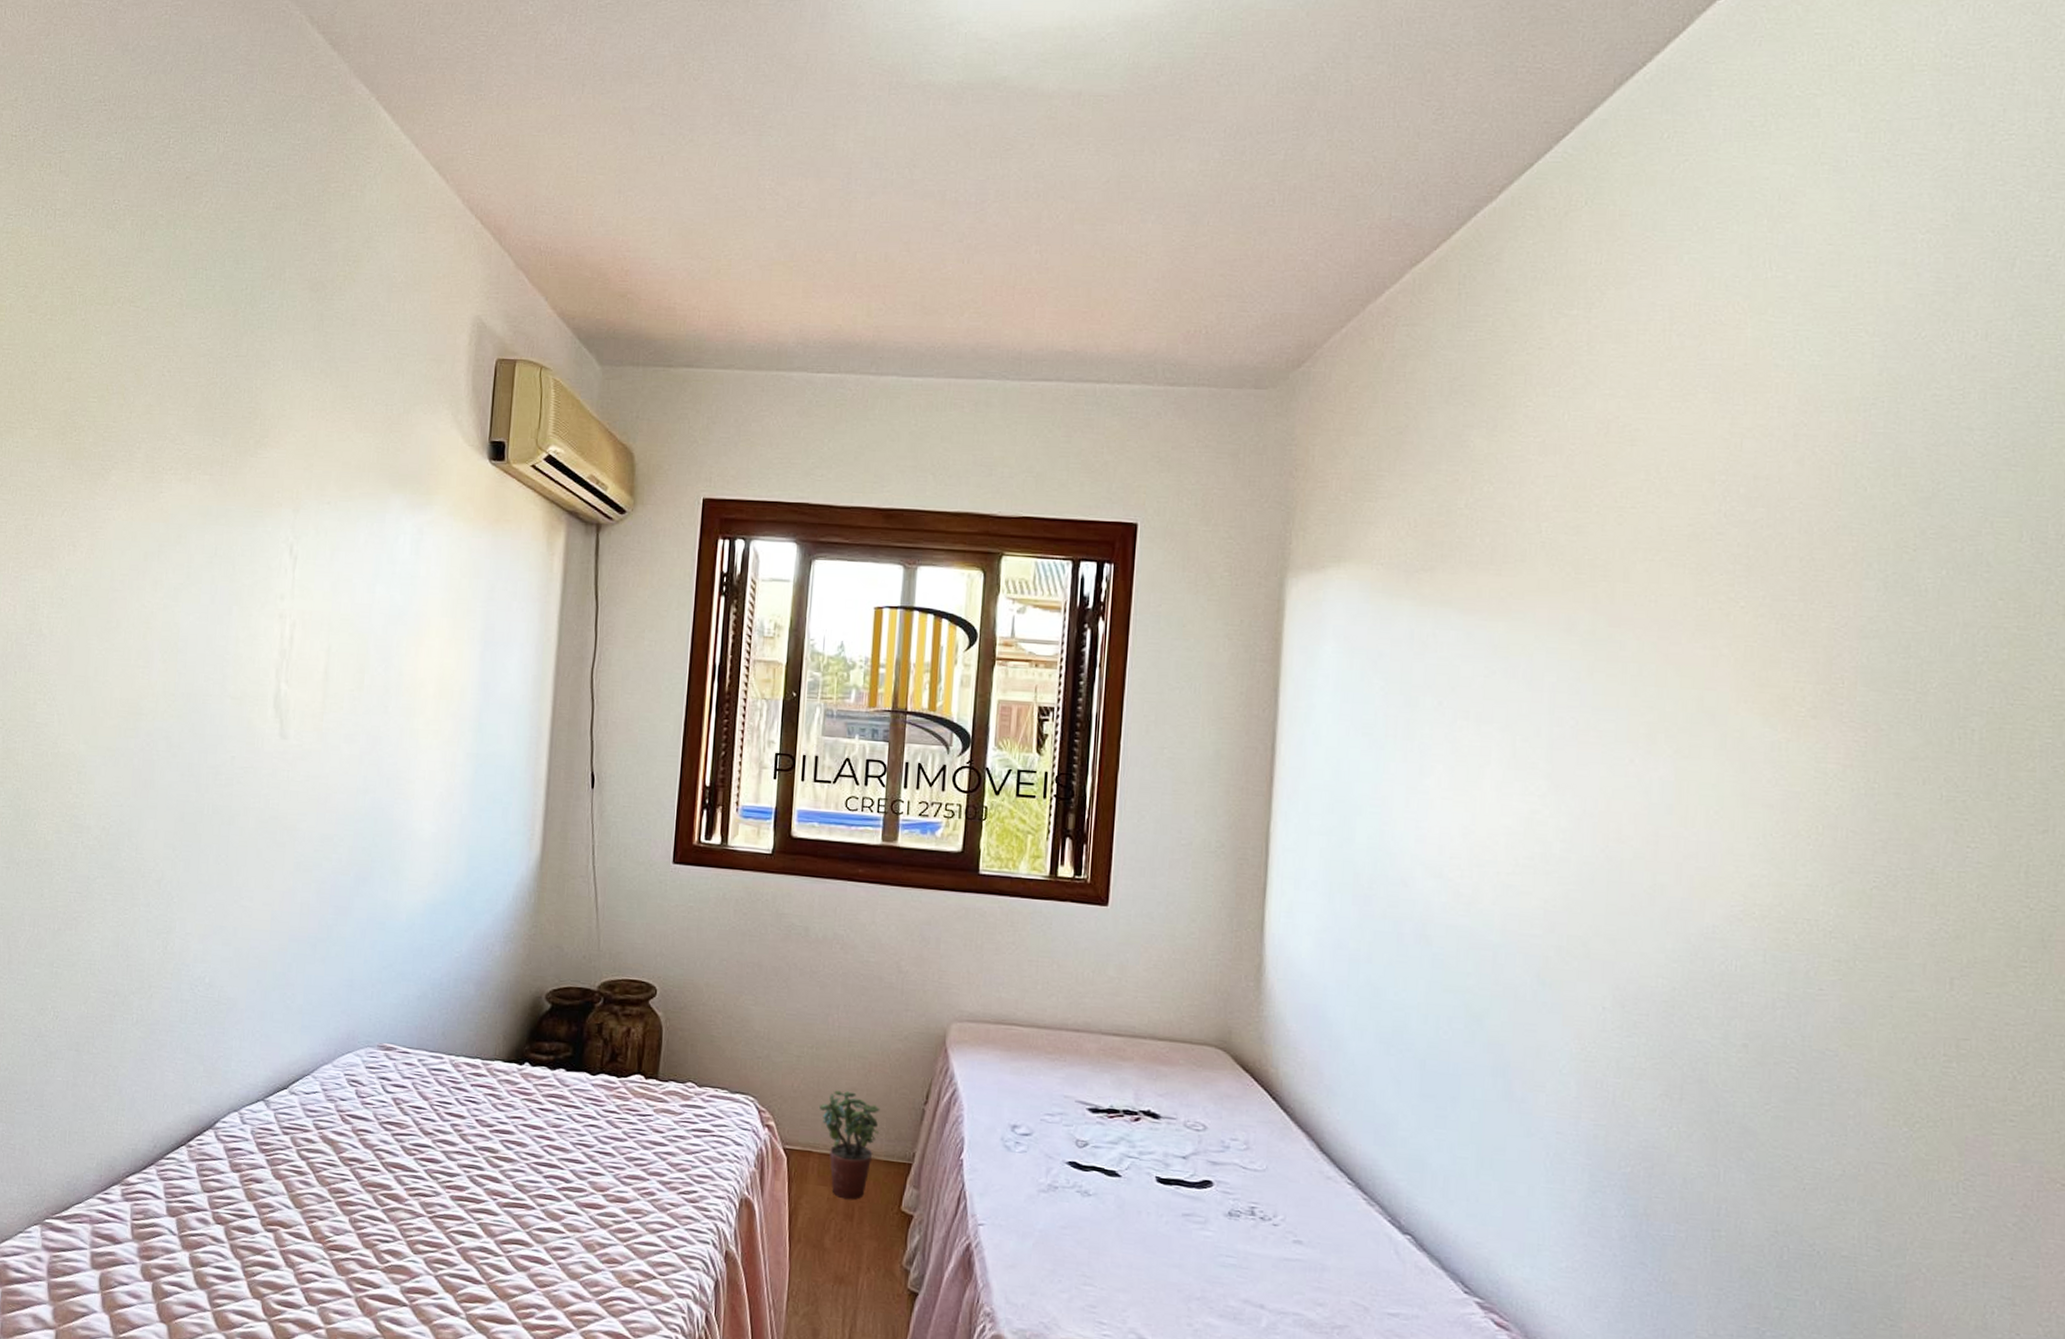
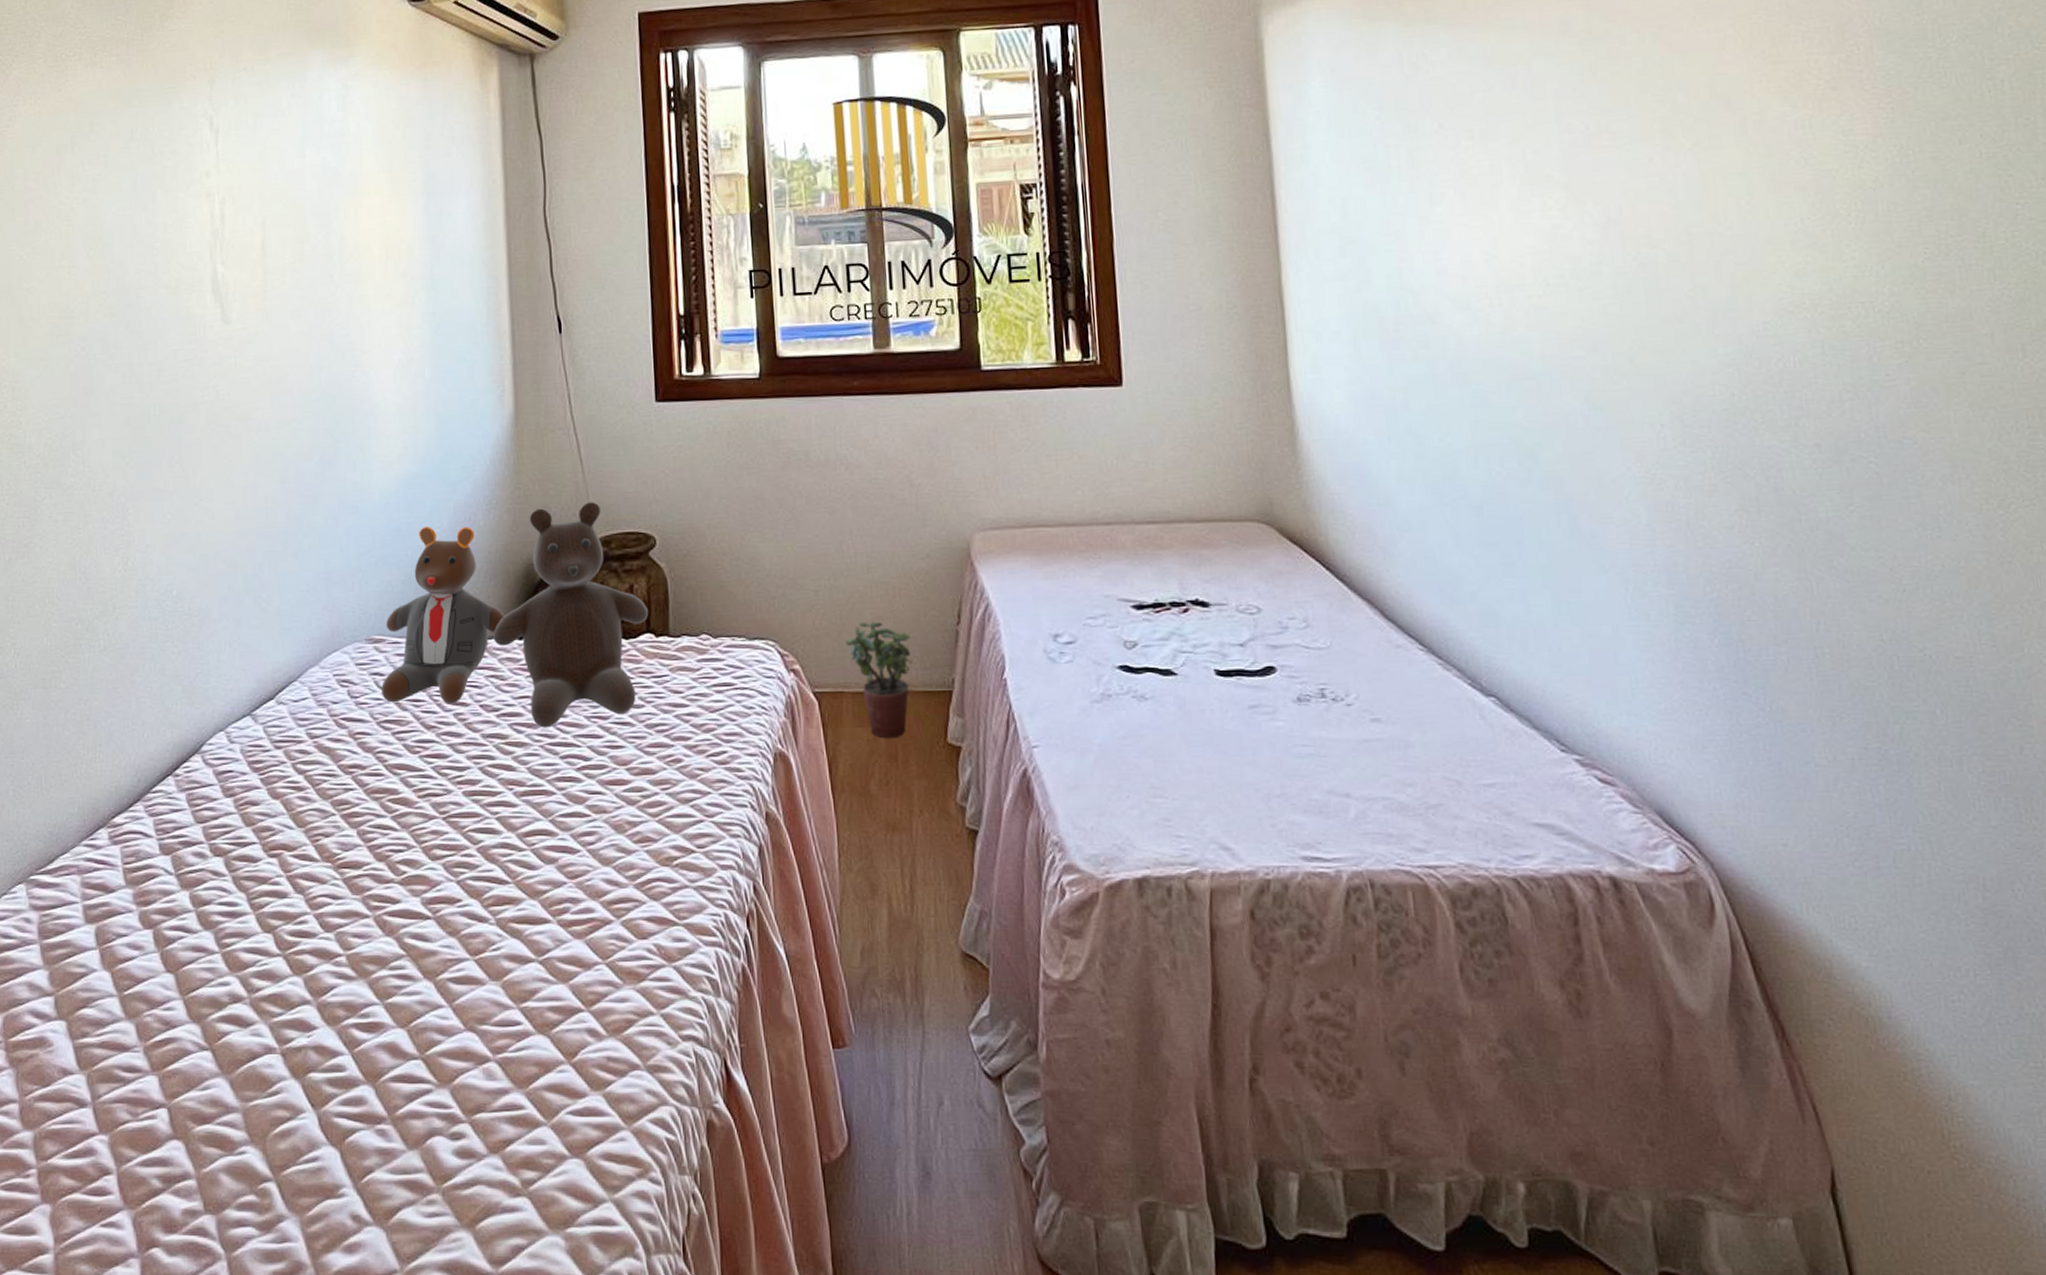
teddy bear: none [387,950,510,1115] -> present [381,526,506,704]
teddy bear: none [496,947,642,1148] -> present [493,502,649,728]

